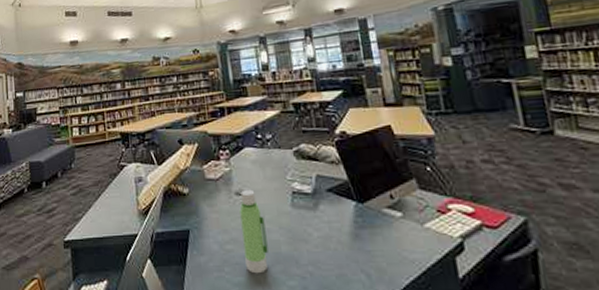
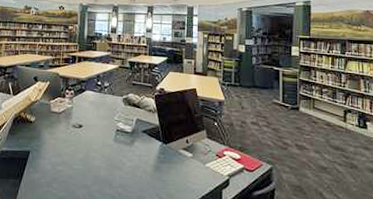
water bottle: present [240,189,268,274] -> none [70,123,92,191]

